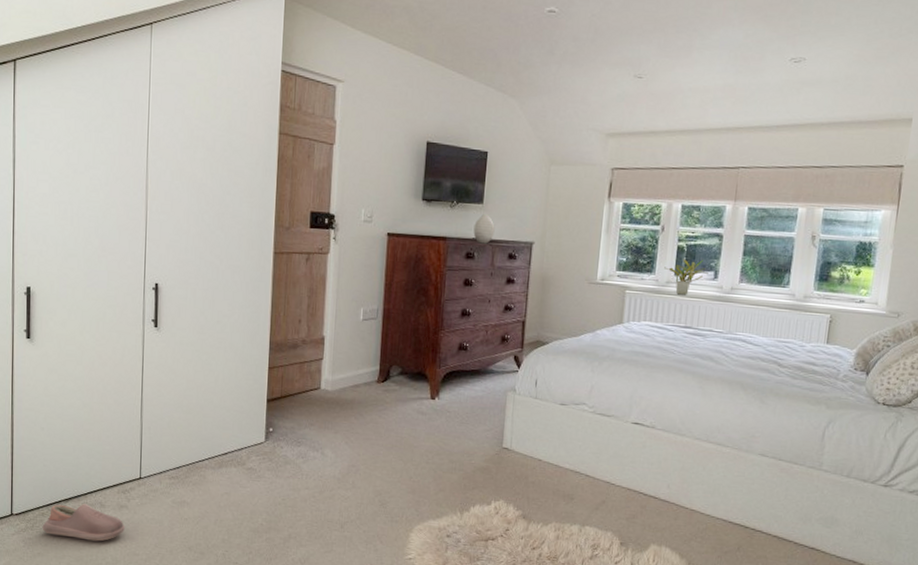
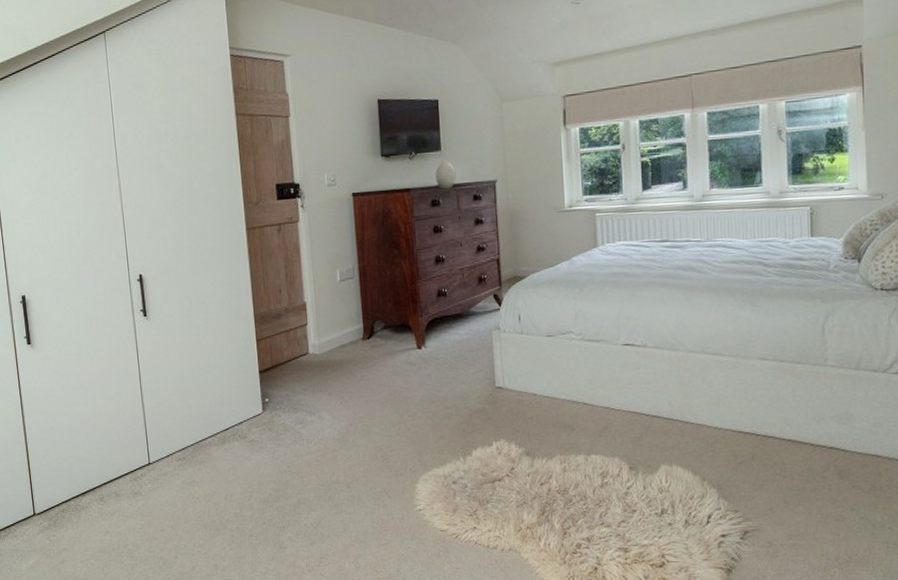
shoe: present [42,503,126,542] -> none [64,494,142,531]
potted plant: present [664,259,708,296] -> none [631,172,677,211]

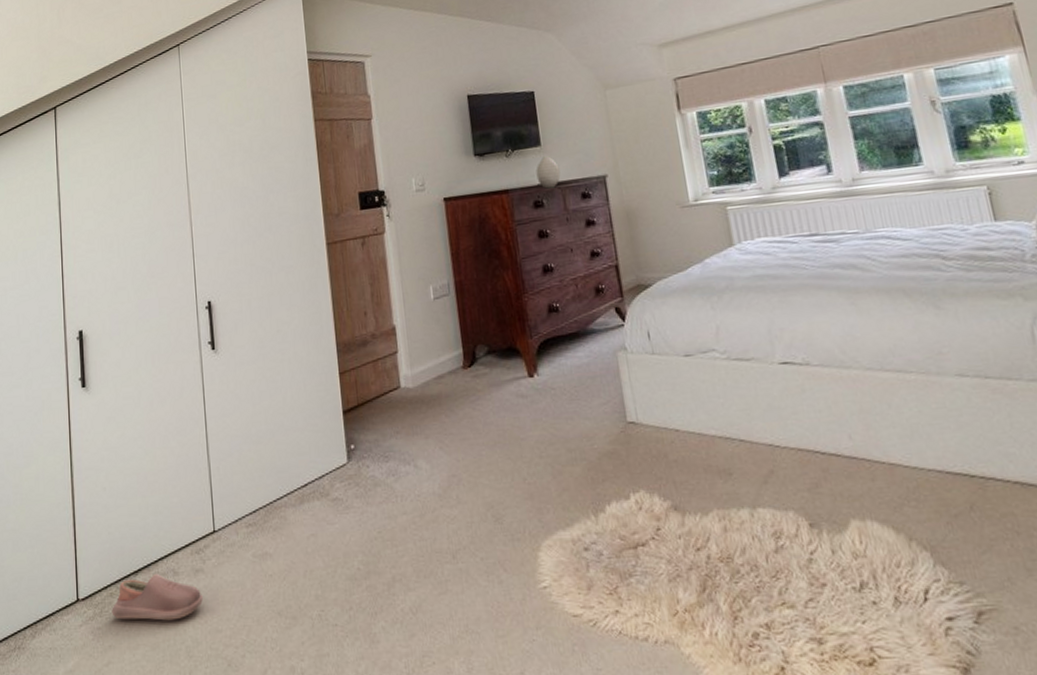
shoe: none [64,494,142,531] -> present [111,573,204,621]

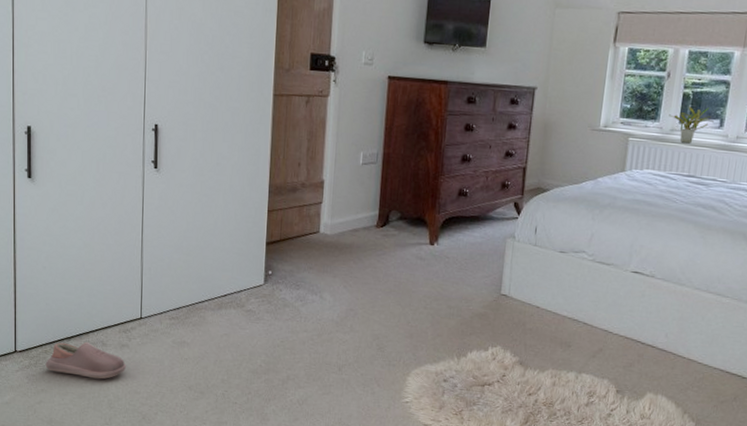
vase: present [536,156,561,189] -> none [475,58,498,89]
potted plant: none [764,155,820,201] -> present [669,106,714,145]

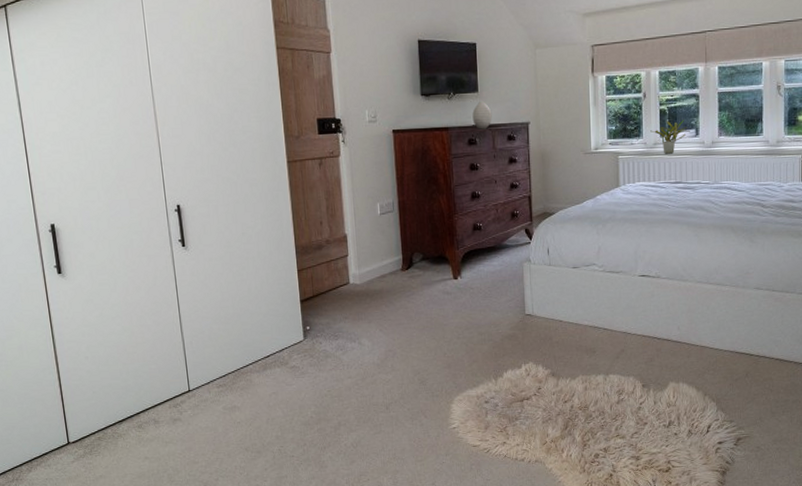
shoe: present [45,341,127,379] -> none [100,422,182,457]
vase: none [475,58,498,89] -> present [472,101,492,130]

